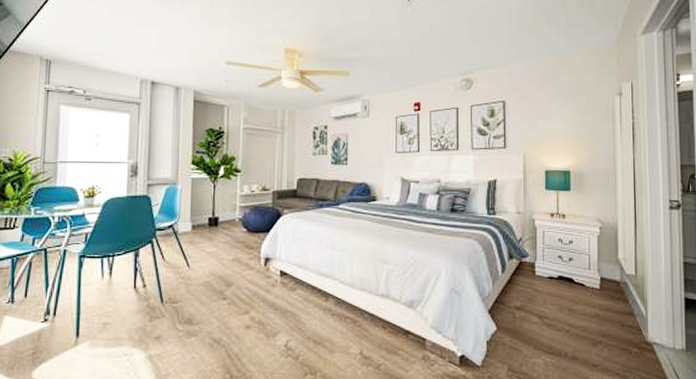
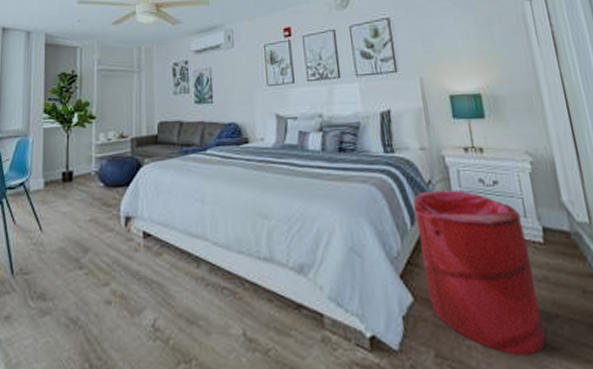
laundry hamper: none [505,246,590,370] -> present [412,189,546,356]

